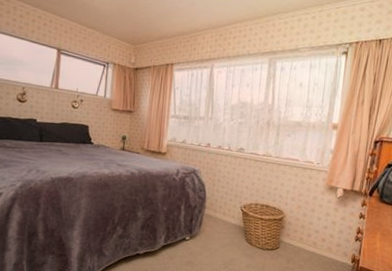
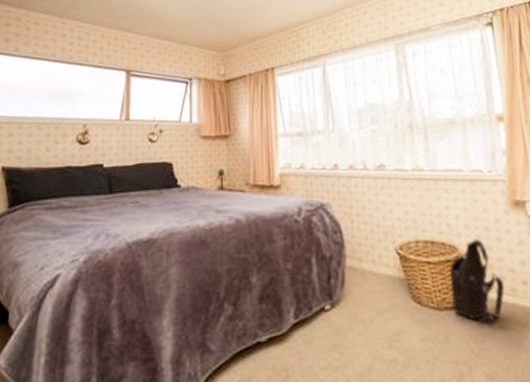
shoulder bag: none [272,208,309,262] -> present [449,239,505,323]

